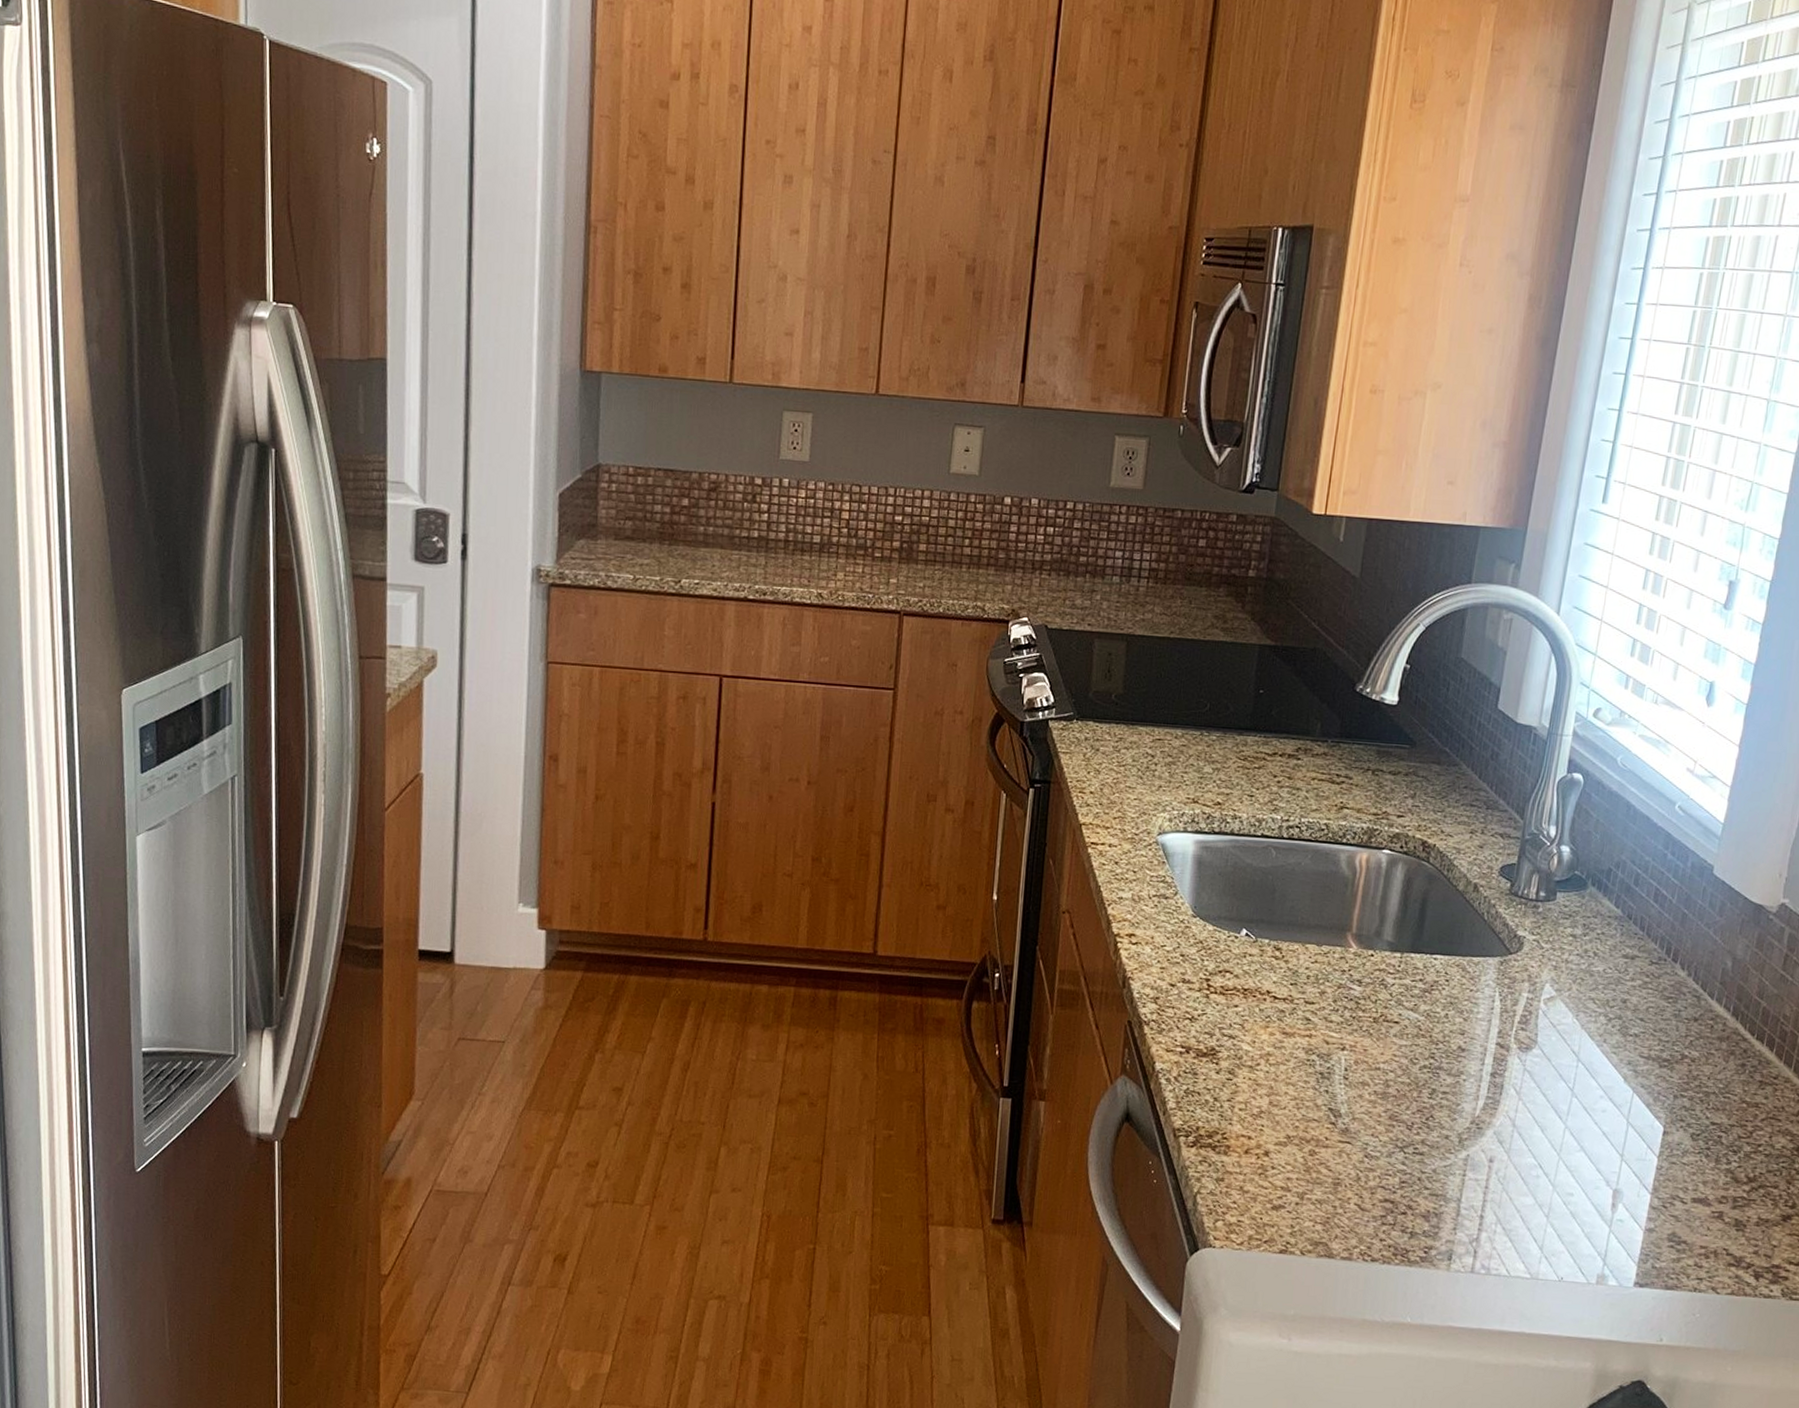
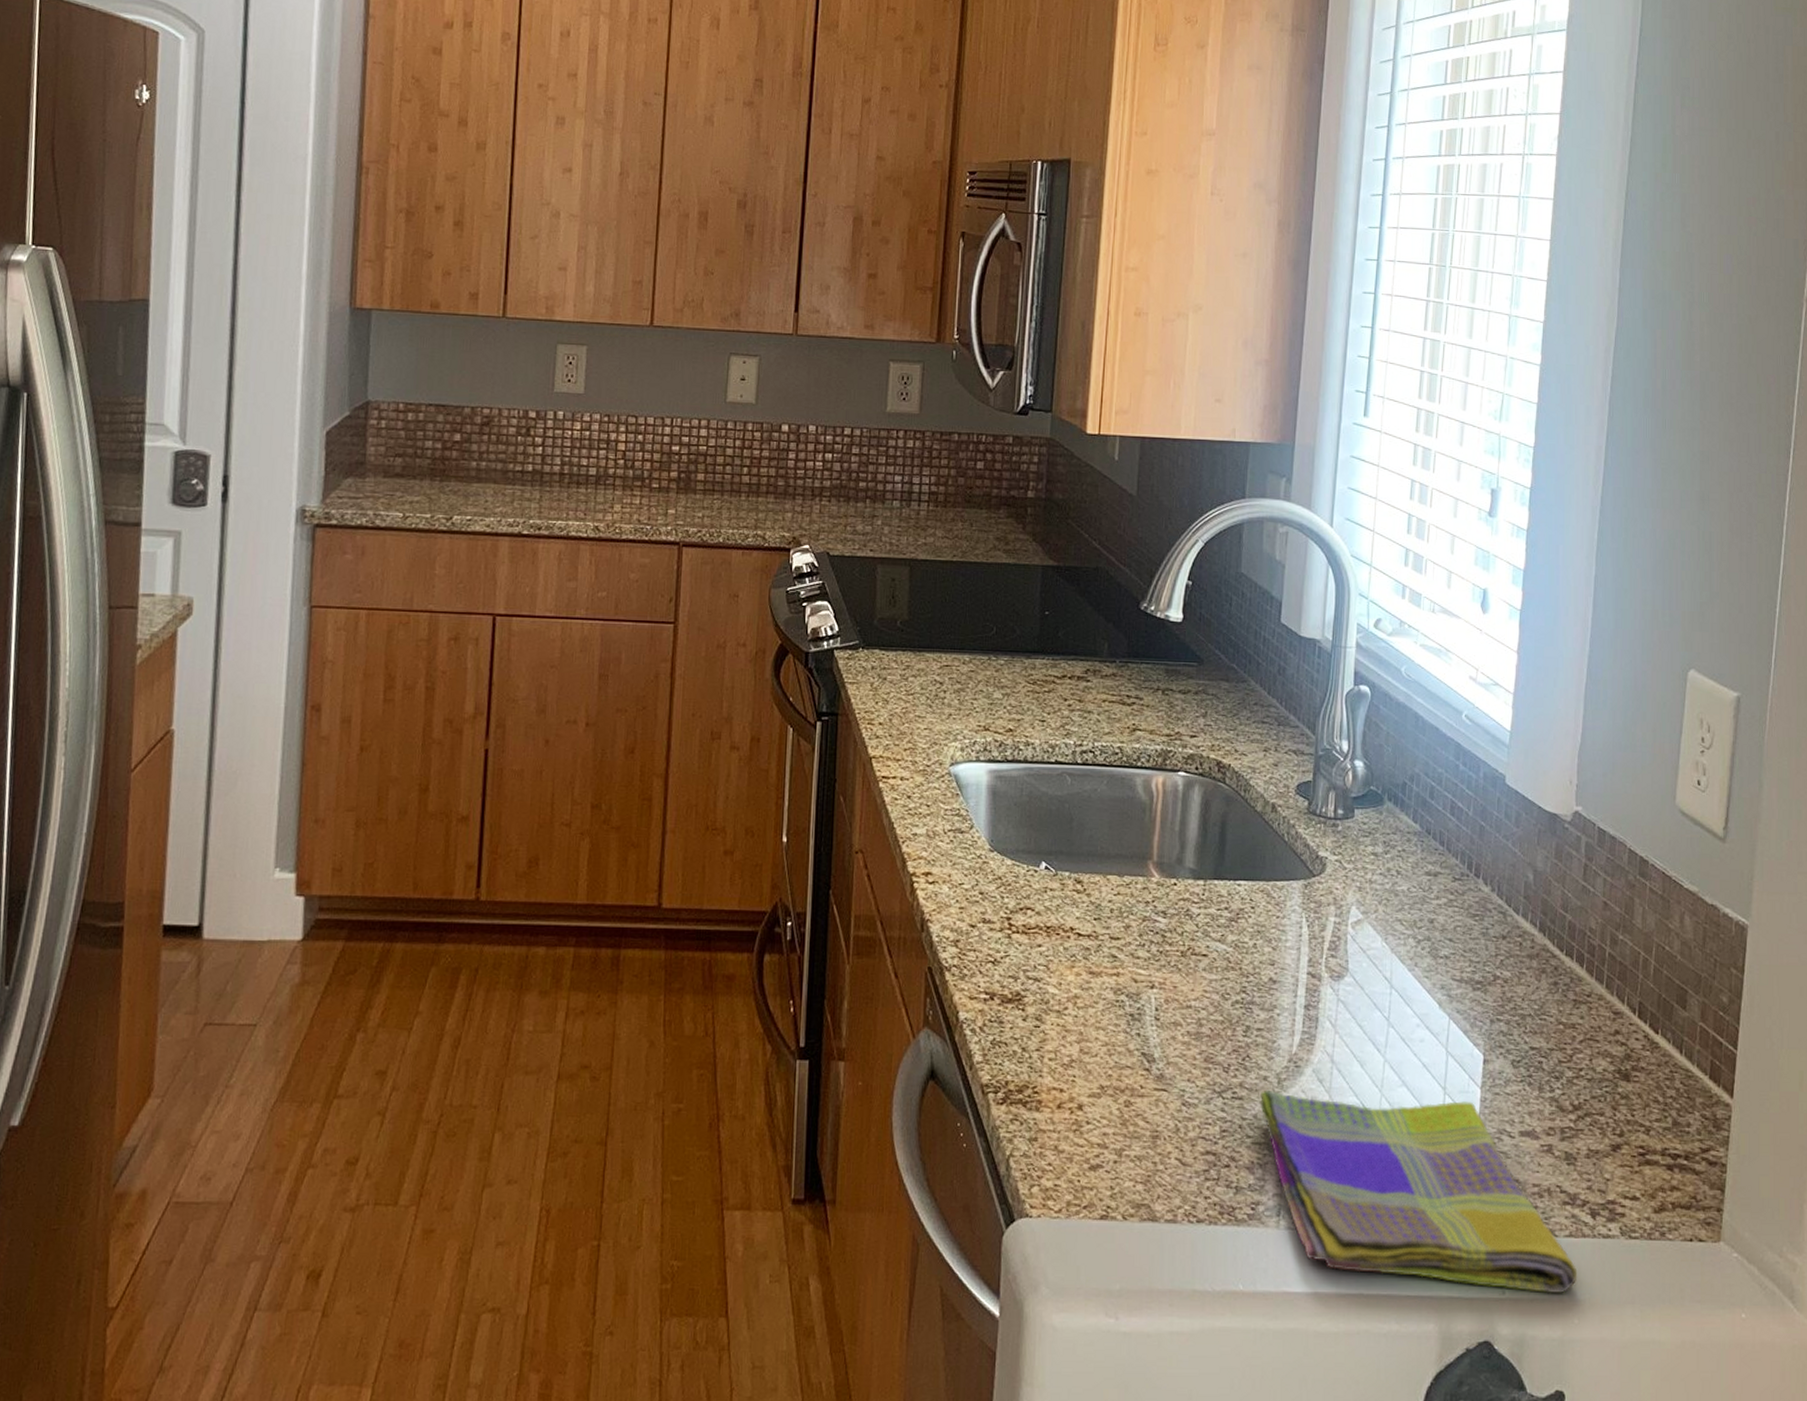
dish towel: none [1440,1147,1736,1345] -> present [1260,1089,1578,1294]

